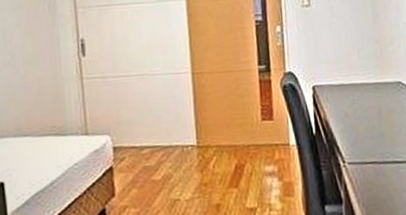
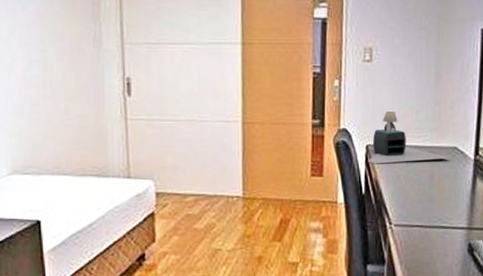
desk lamp: none [316,52,395,104] -> present [368,112,449,164]

